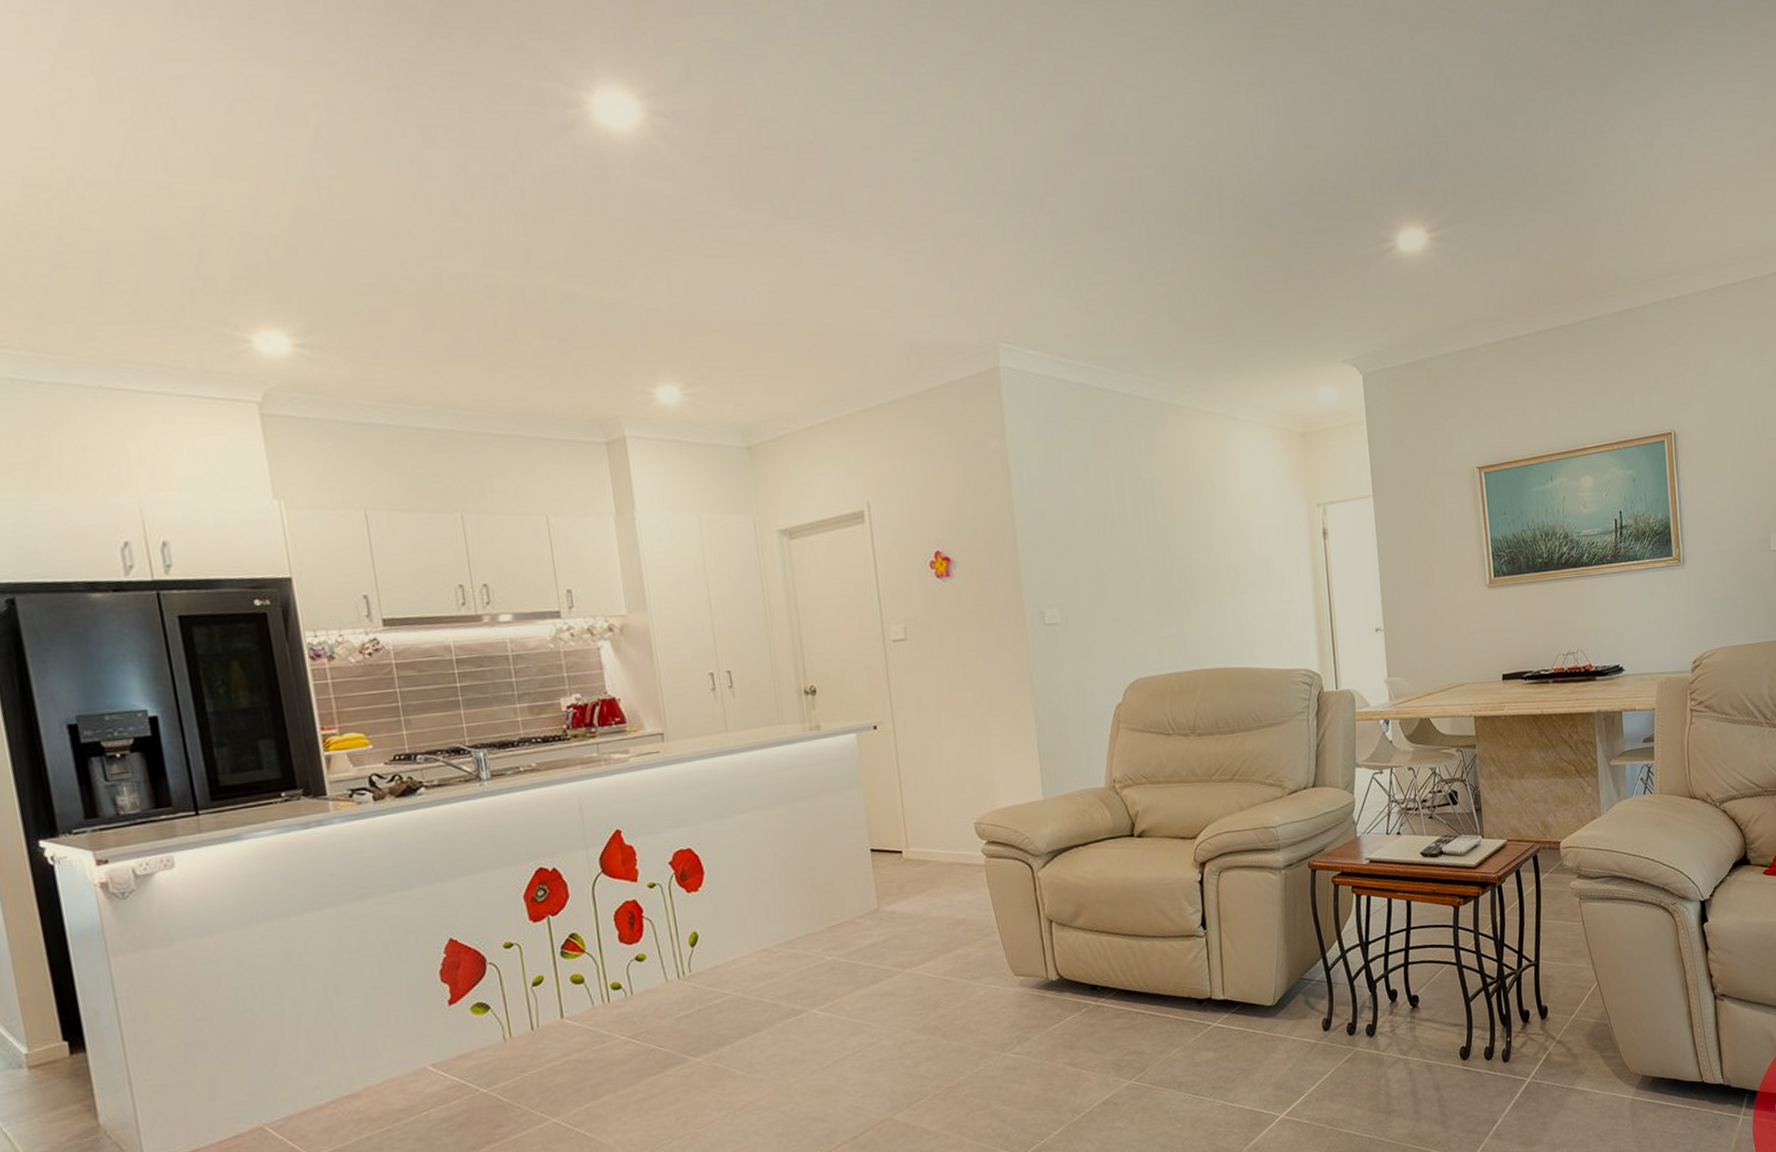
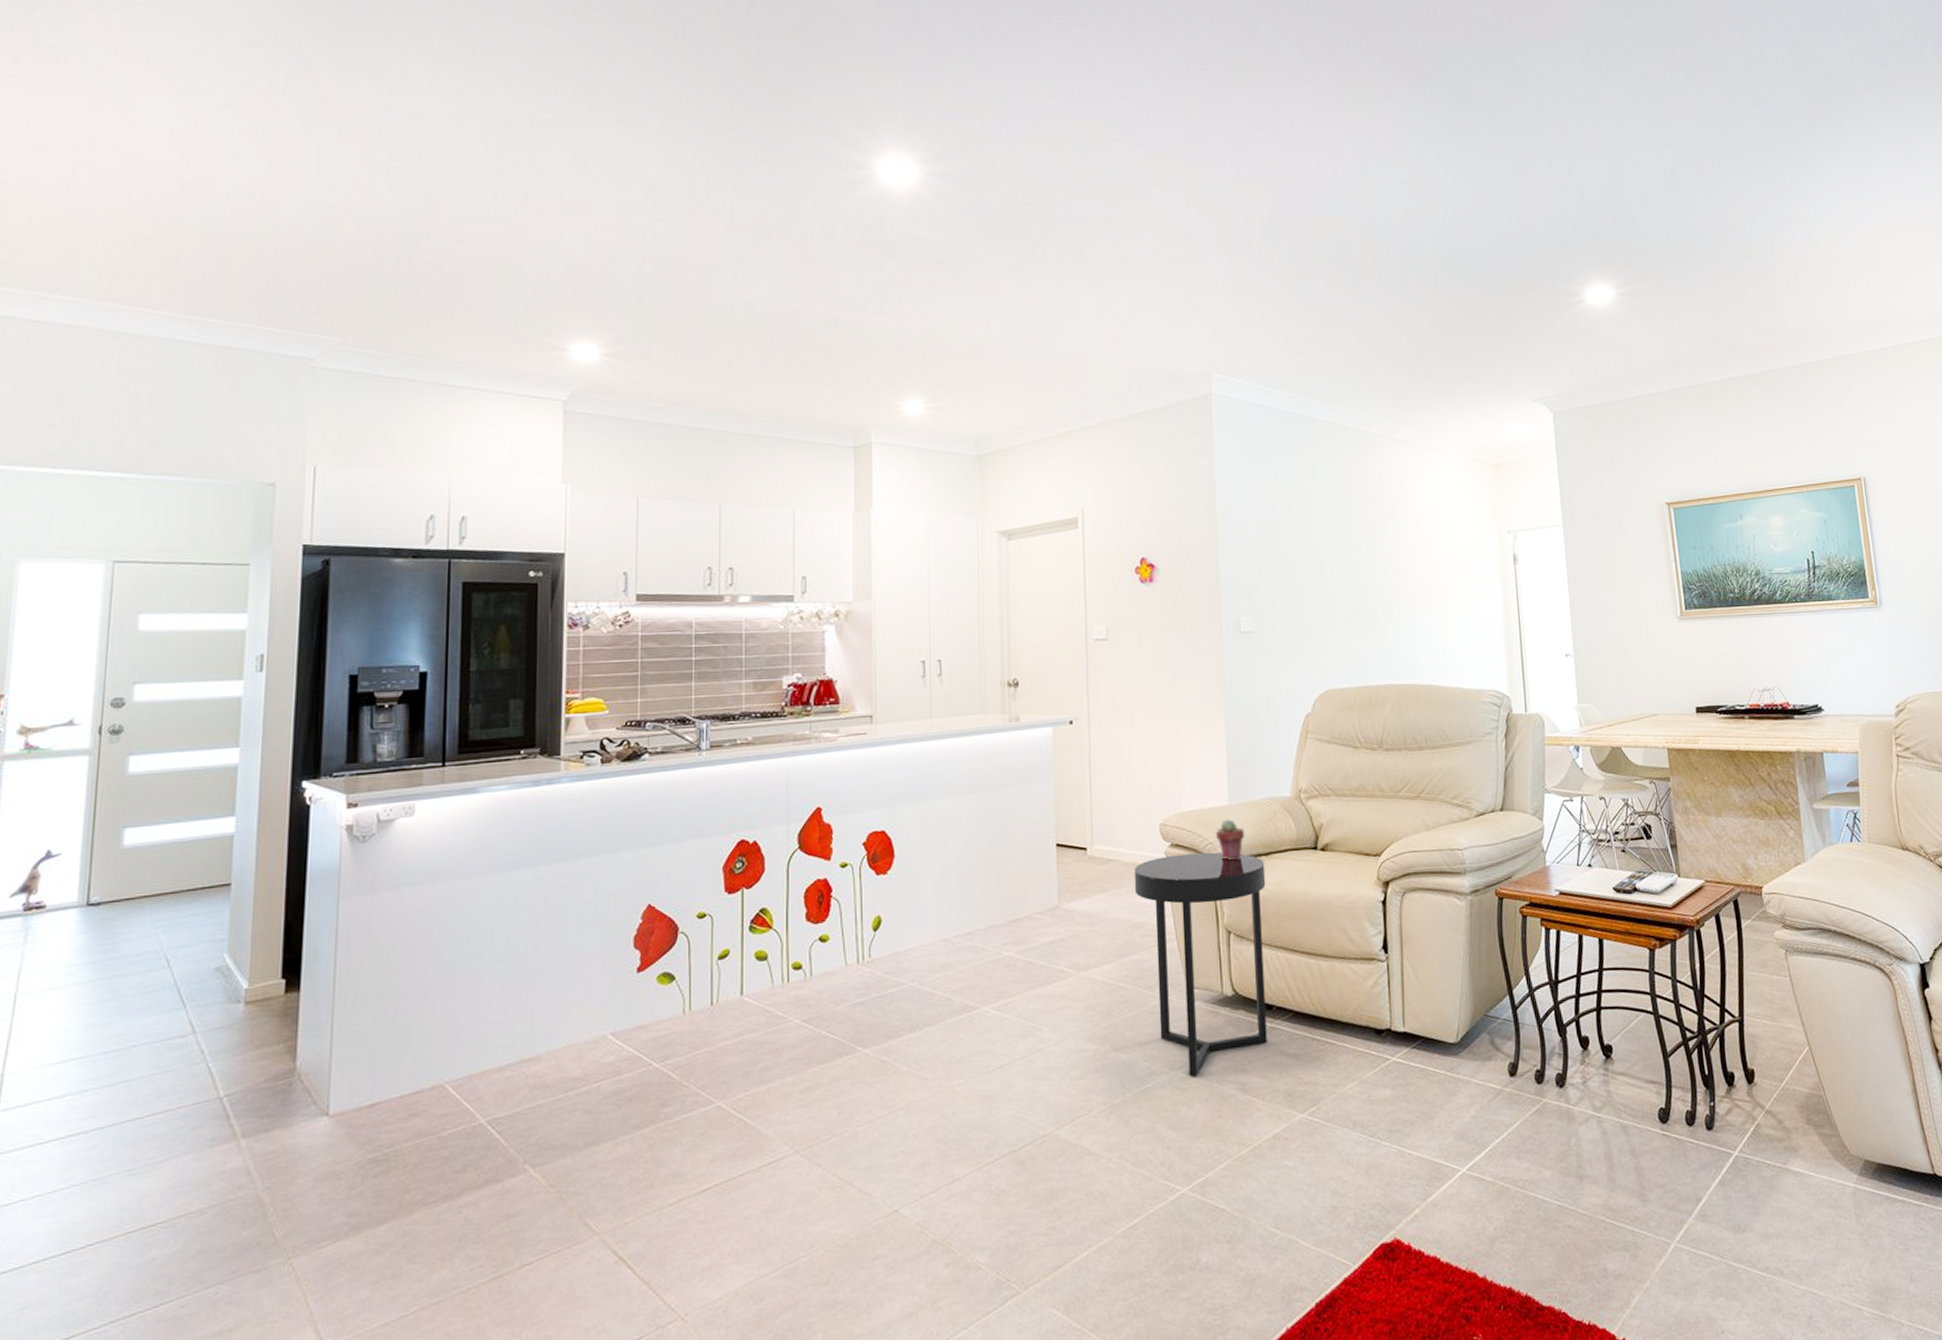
side table: none [951,846,1094,1056] -> present [1133,852,1267,1076]
potted succulent: none [1032,813,1062,853] -> present [1216,819,1245,860]

